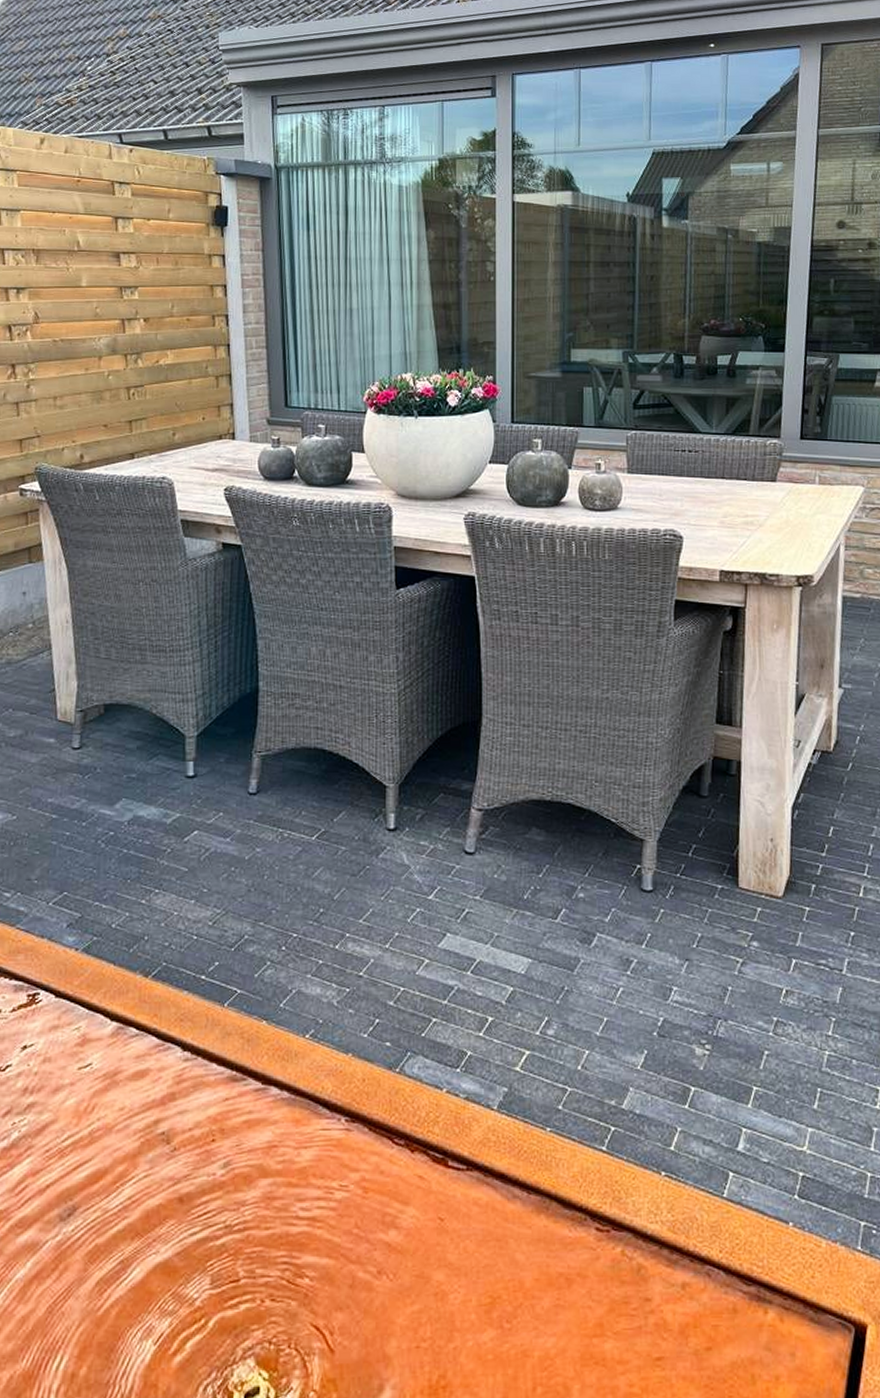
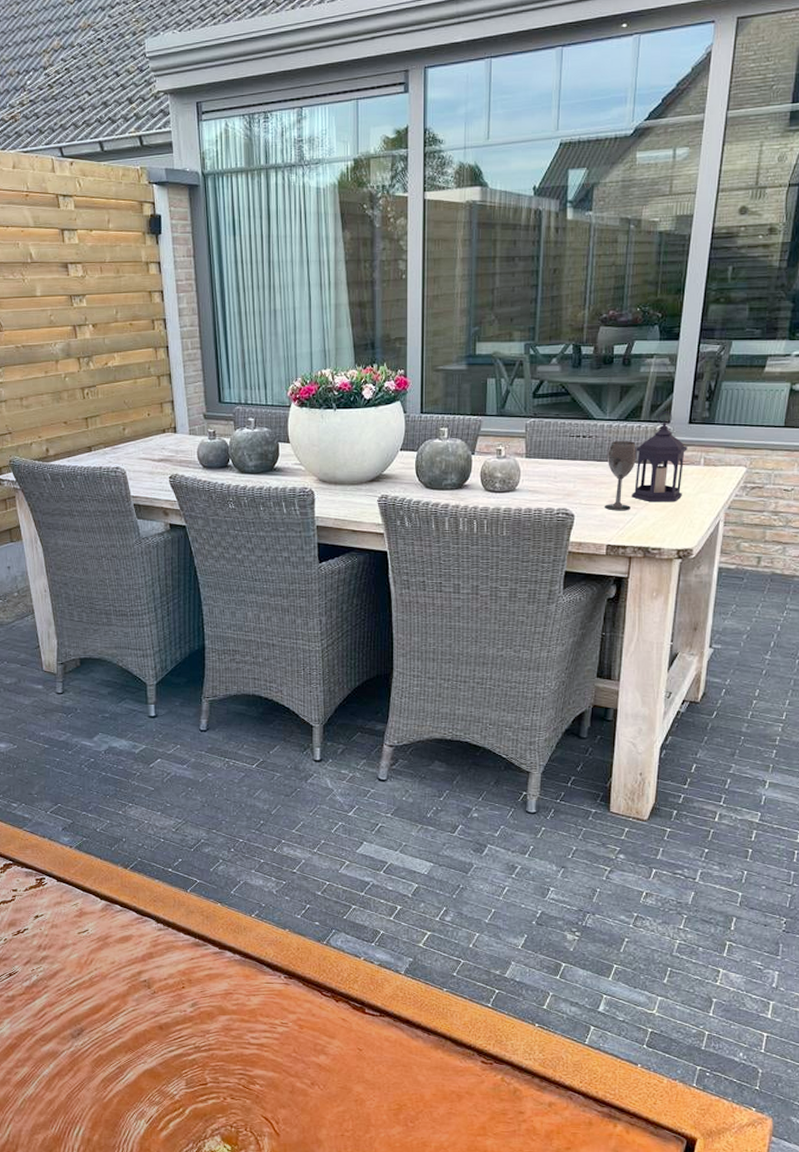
wine glass: none [716,455,748,533] -> present [605,440,637,511]
lantern: none [744,426,801,524] -> present [632,412,688,502]

